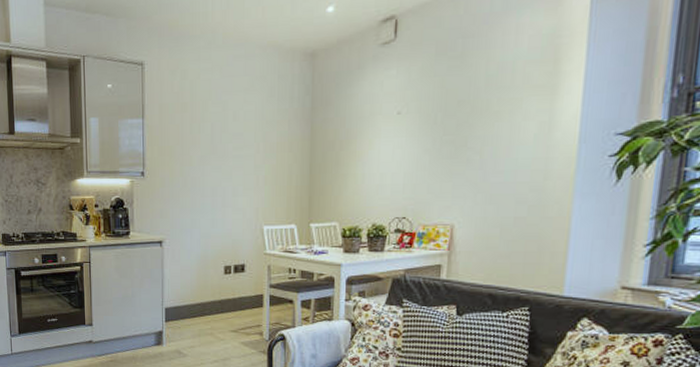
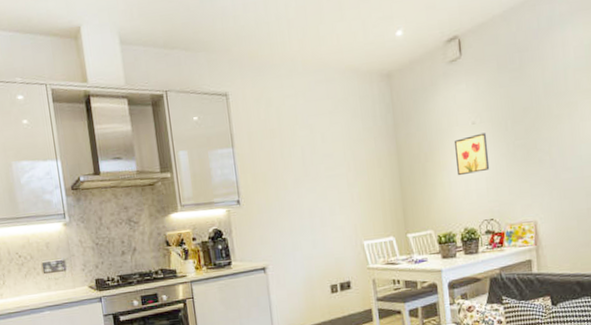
wall art: none [373,124,412,169] -> present [453,133,490,176]

